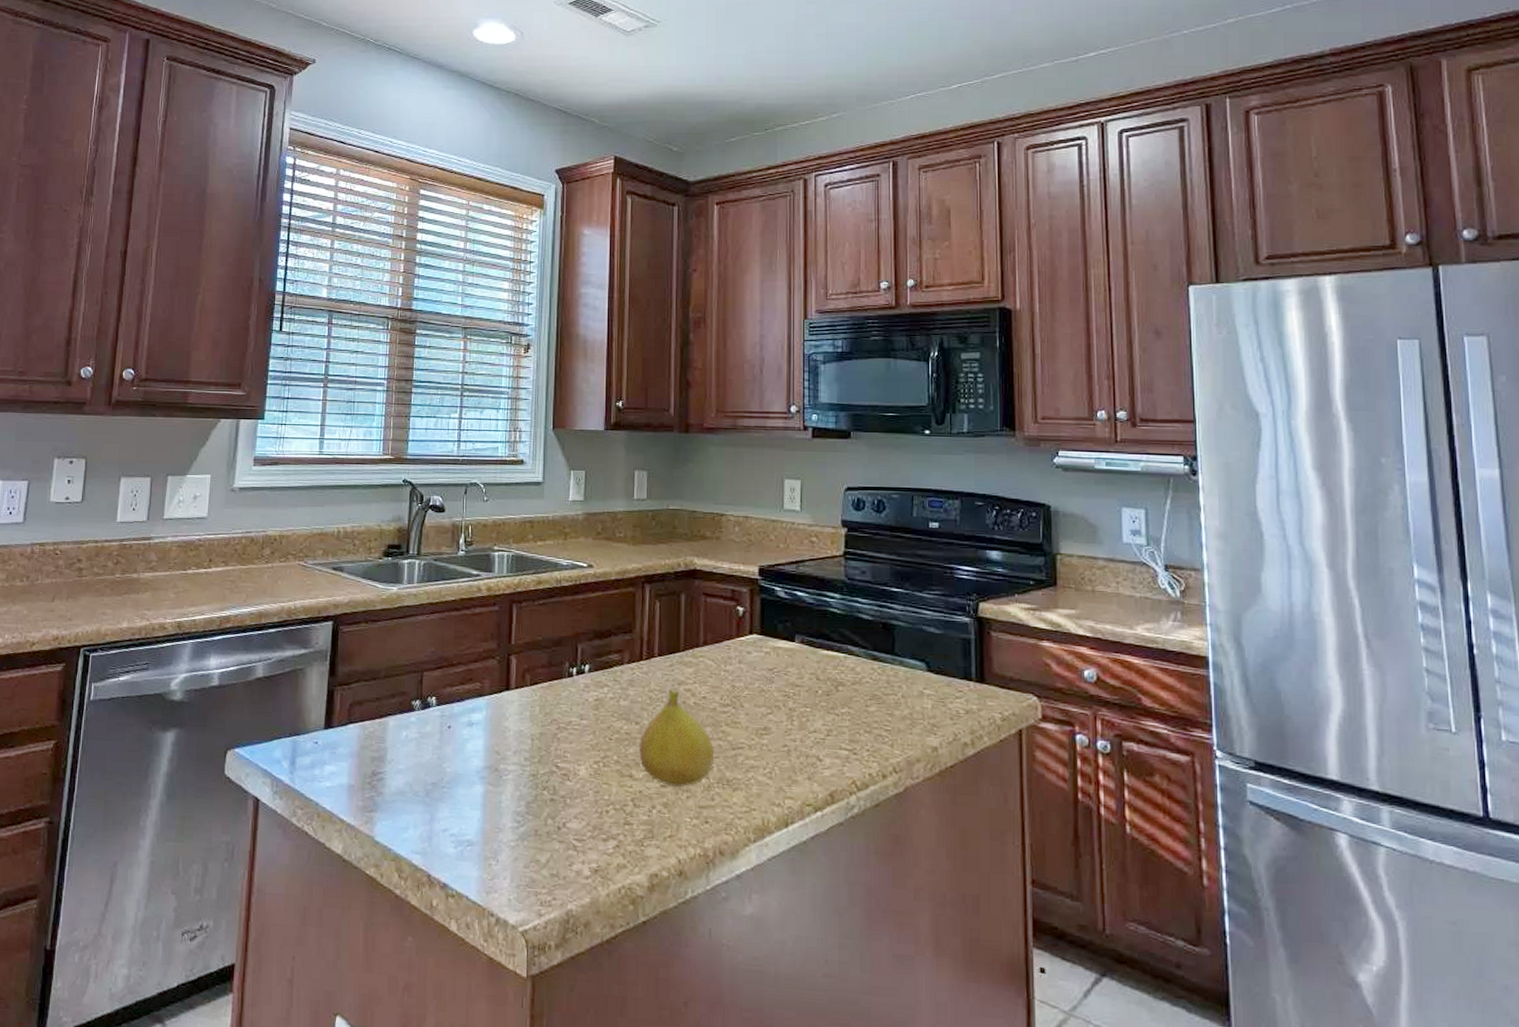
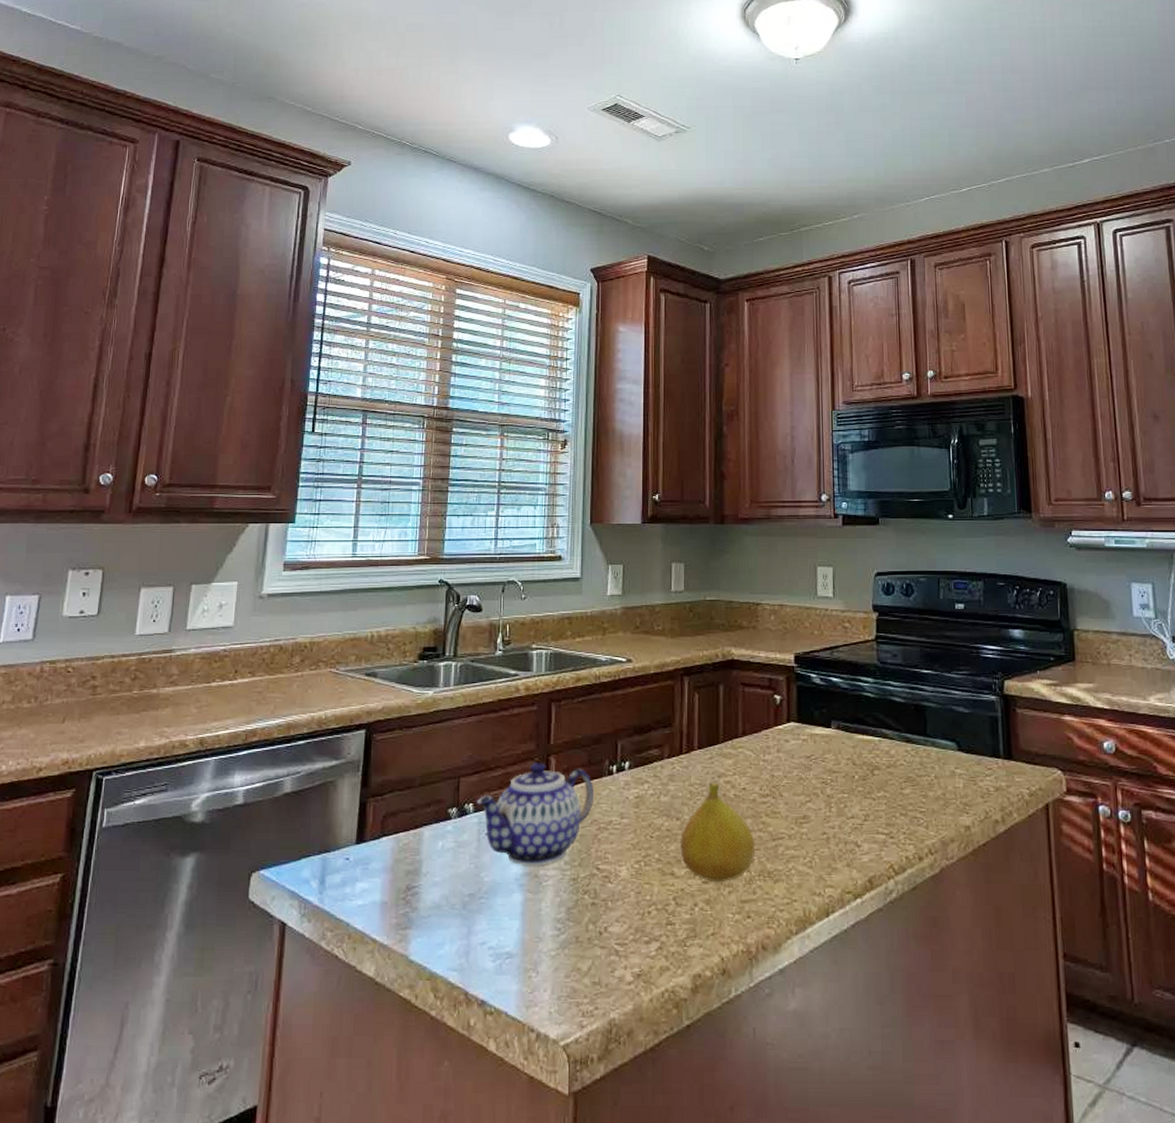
teapot: none [438,660,554,761] -> present [476,761,595,866]

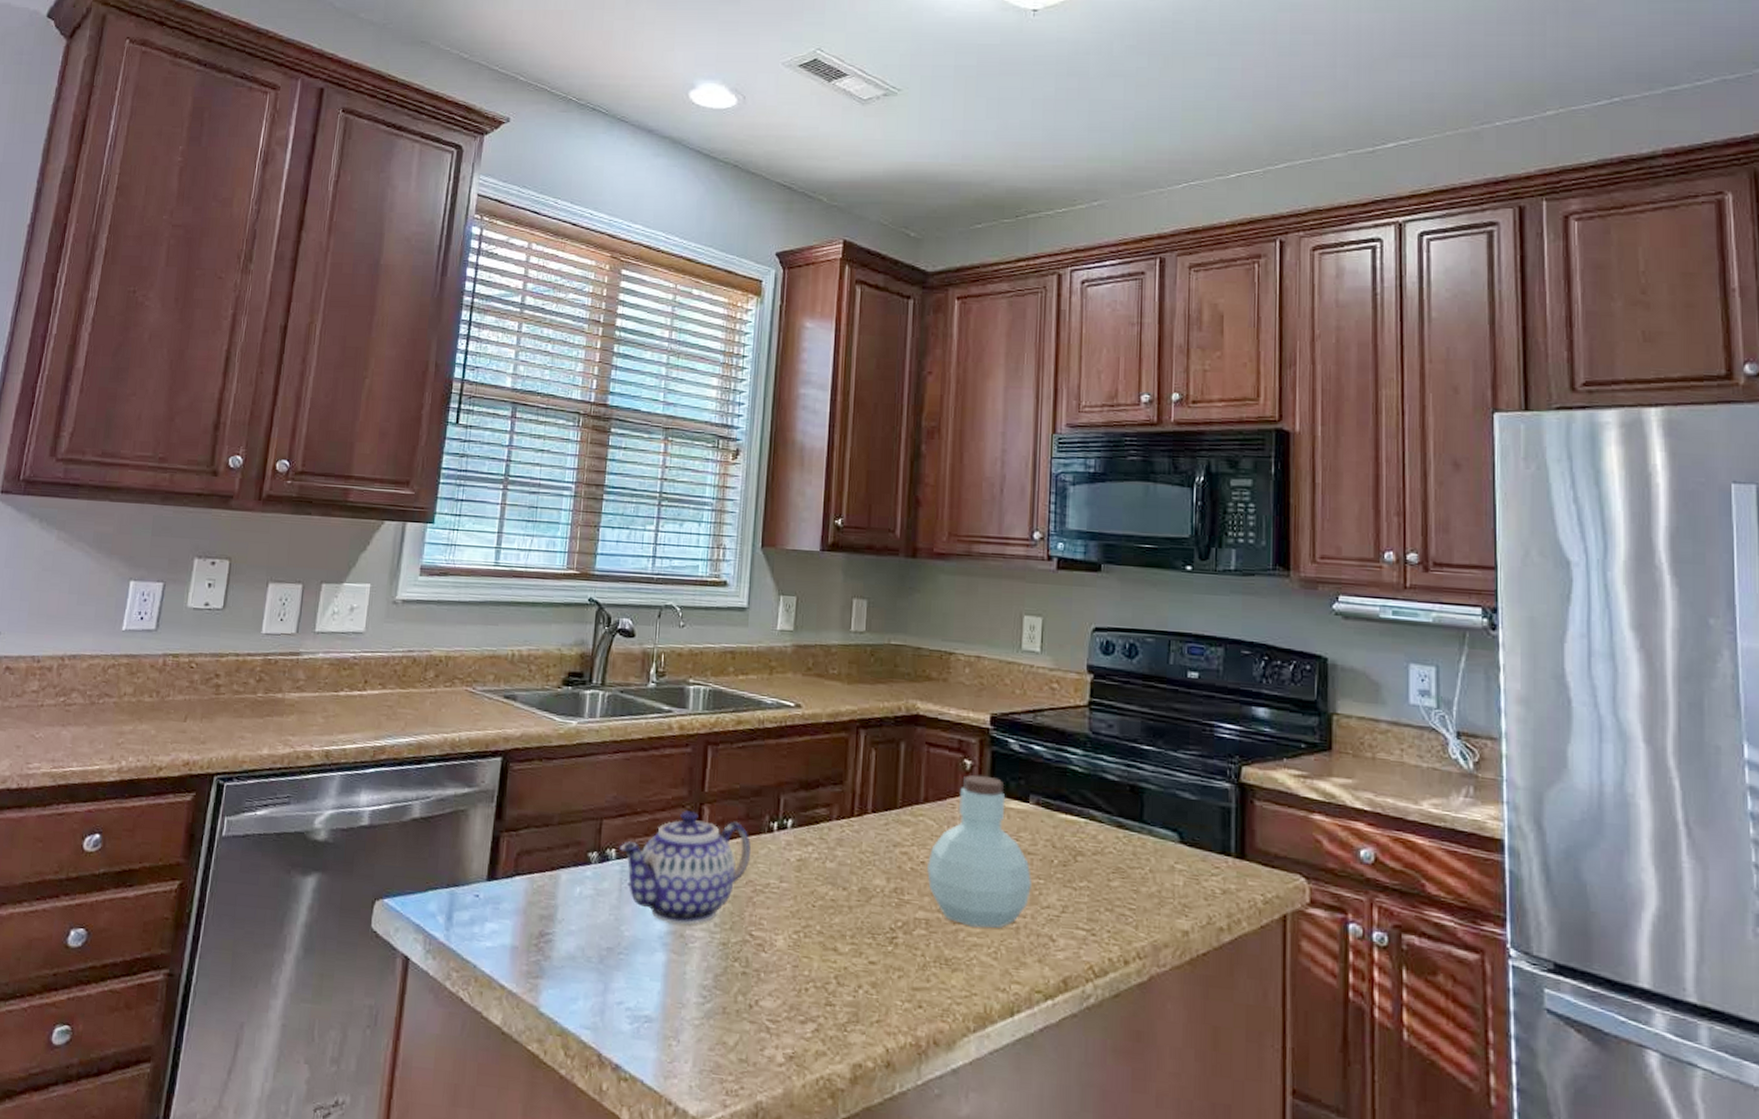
fruit: present [680,782,754,883] -> none [846,851,931,965]
jar: none [748,707,837,841] -> present [927,774,1032,929]

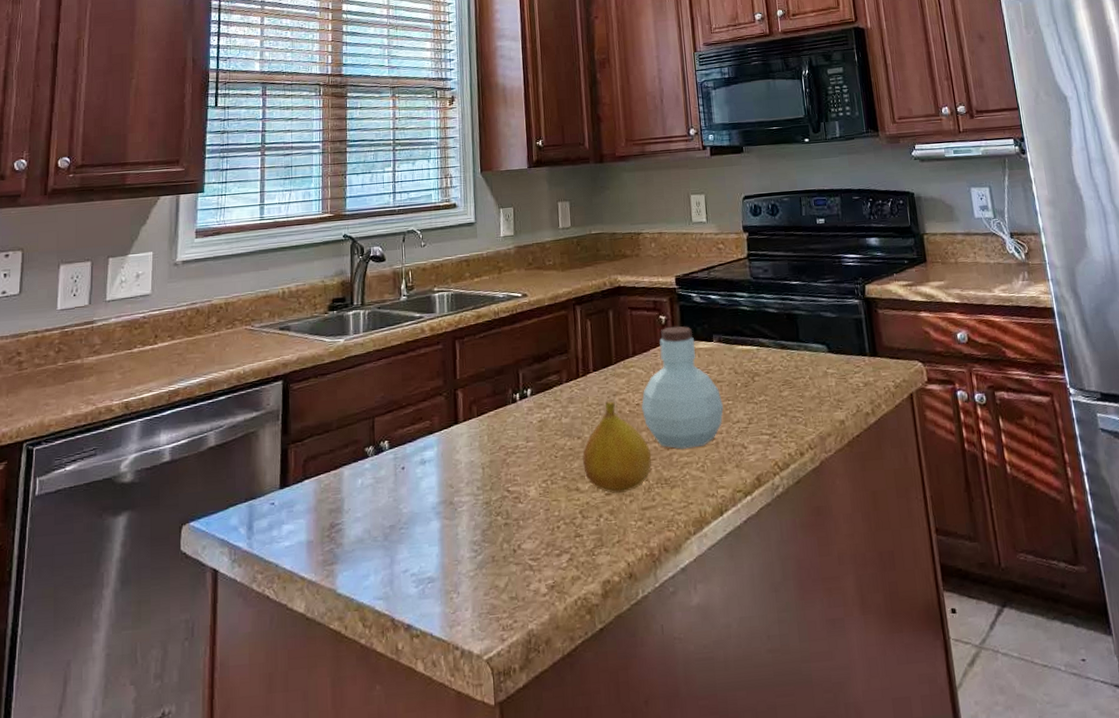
teapot: present [618,809,751,925] -> none [390,396,501,495]
fruit: none [846,851,931,965] -> present [582,401,651,494]

